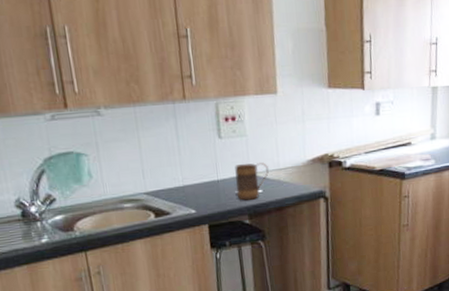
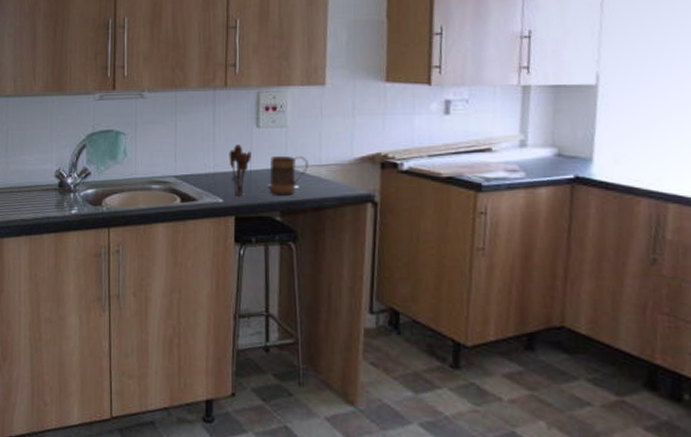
utensil holder: none [195,156,217,205] -> present [229,145,251,196]

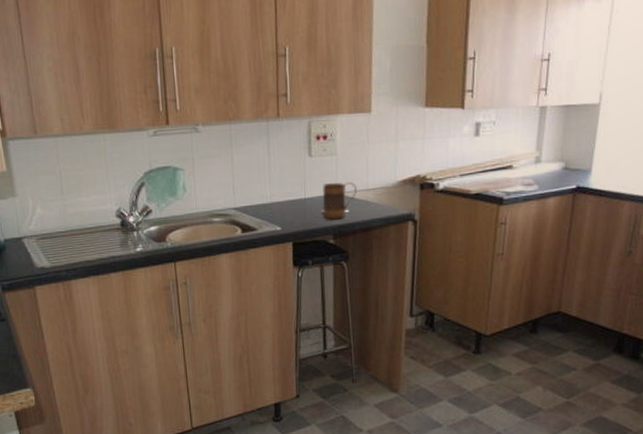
utensil holder: present [229,145,251,196] -> none [284,174,305,223]

